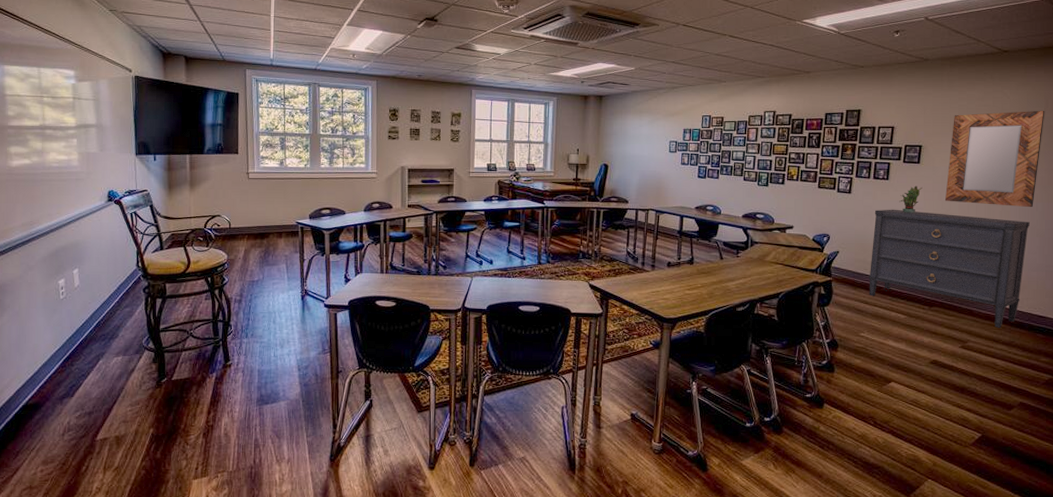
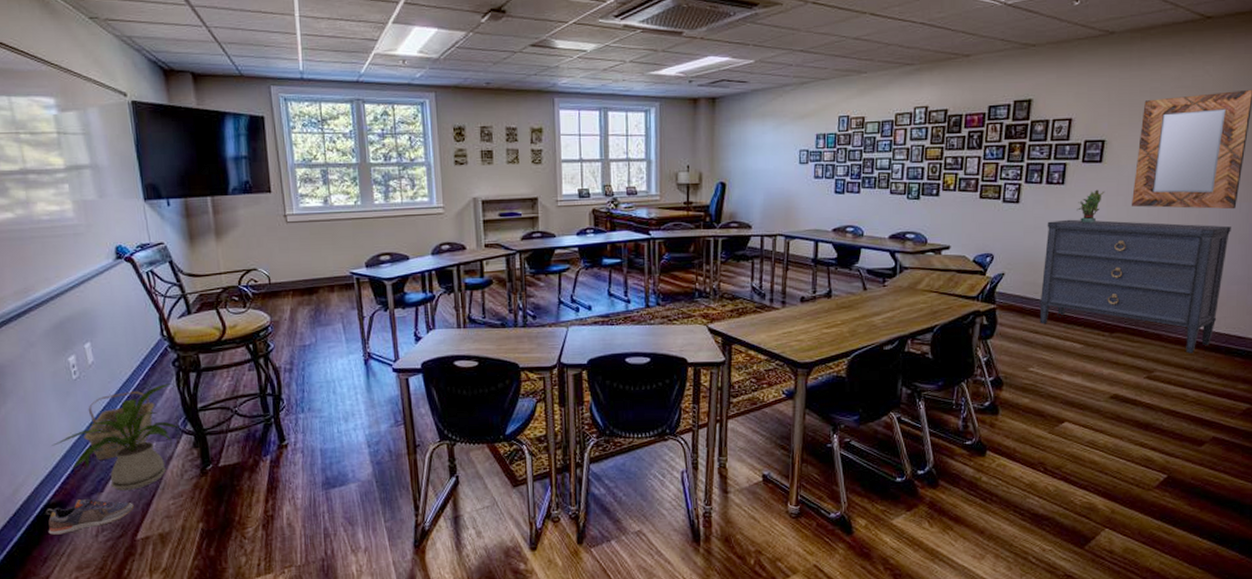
sneaker: none [22,401,98,432] -> present [45,498,135,535]
house plant: none [35,307,143,396] -> present [51,383,180,491]
basket: none [63,312,125,370] -> present [84,391,155,461]

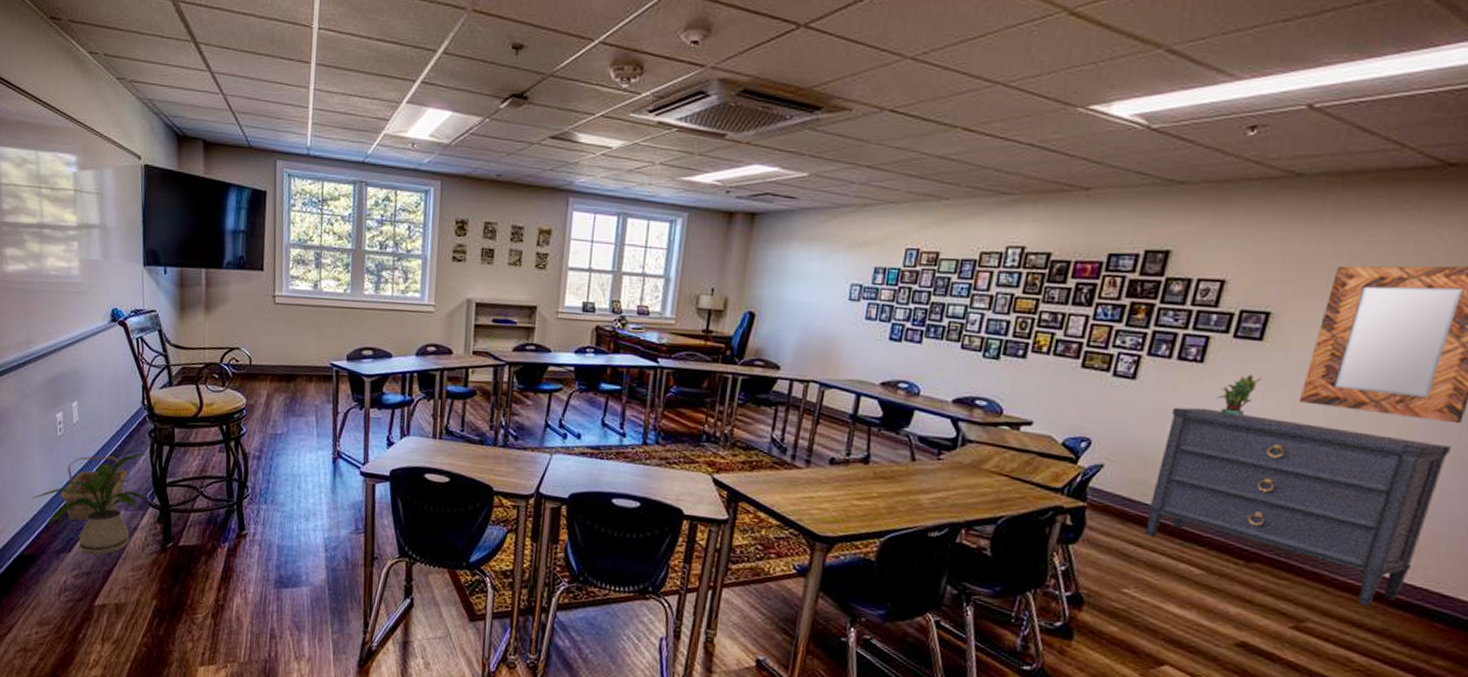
sneaker: present [45,498,135,535] -> none [17,555,97,588]

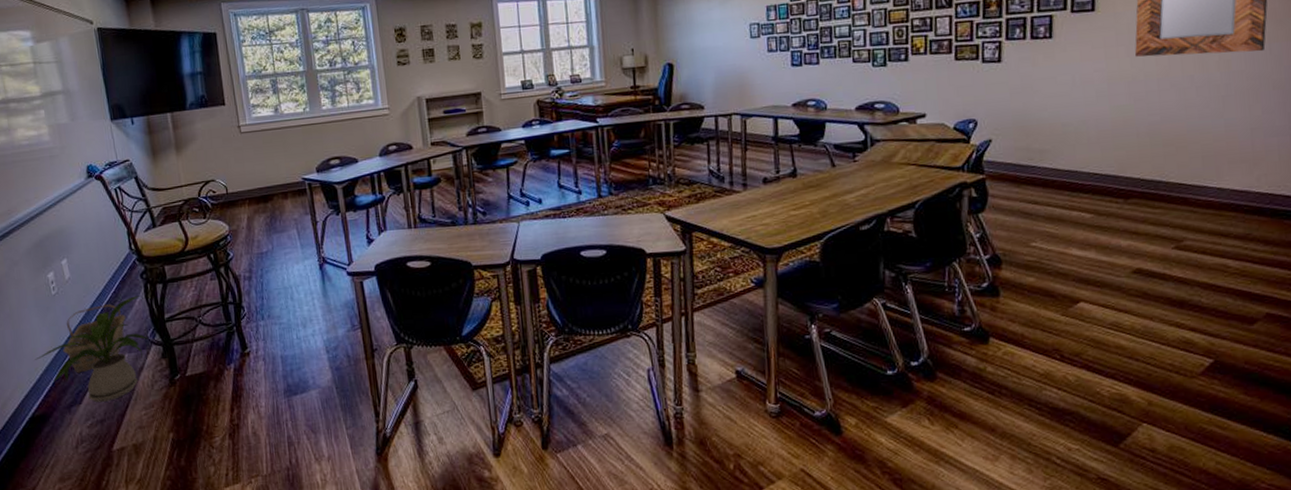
dresser: present [1145,407,1451,606] -> none [1036,70,1262,218]
potted plant: present [1217,374,1263,418] -> none [1070,41,1102,79]

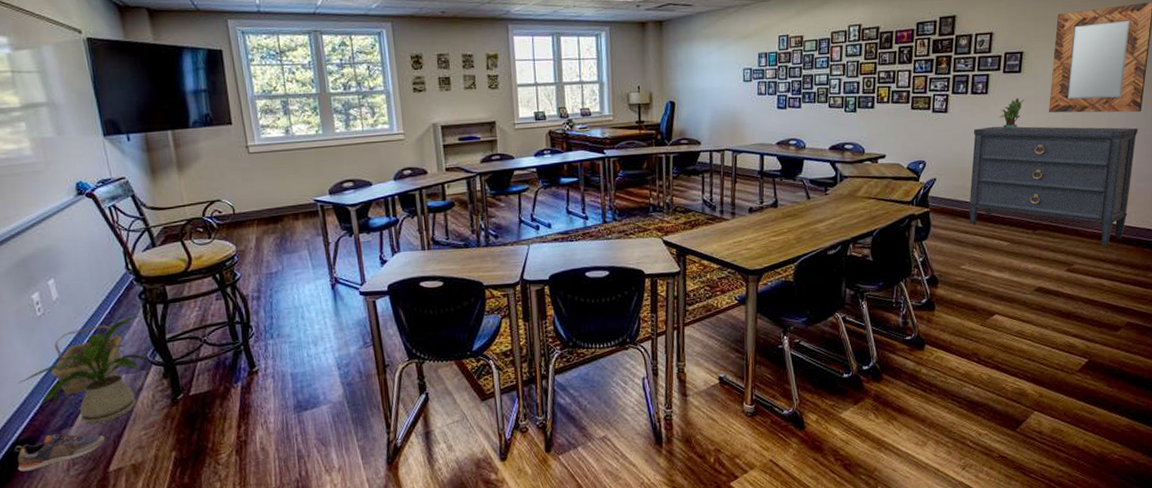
sneaker: none [30,410,111,447] -> present [14,433,106,472]
dresser: none [1036,70,1262,218] -> present [969,126,1138,246]
potted plant: none [1070,41,1102,79] -> present [999,98,1025,130]

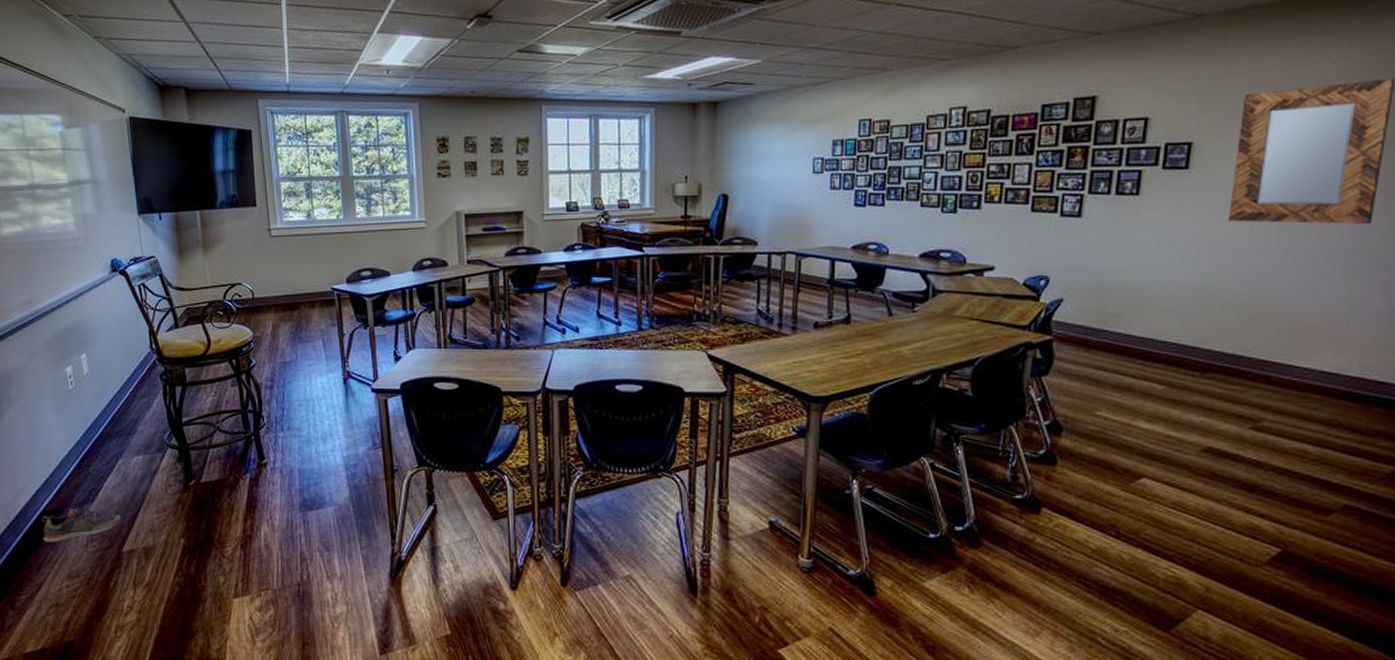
house plant: present [18,316,148,424] -> none [49,397,165,502]
basket: present [51,325,123,396] -> none [78,403,143,471]
dresser: present [969,126,1138,246] -> none [1108,236,1366,400]
potted plant: present [999,98,1025,130] -> none [1156,201,1193,242]

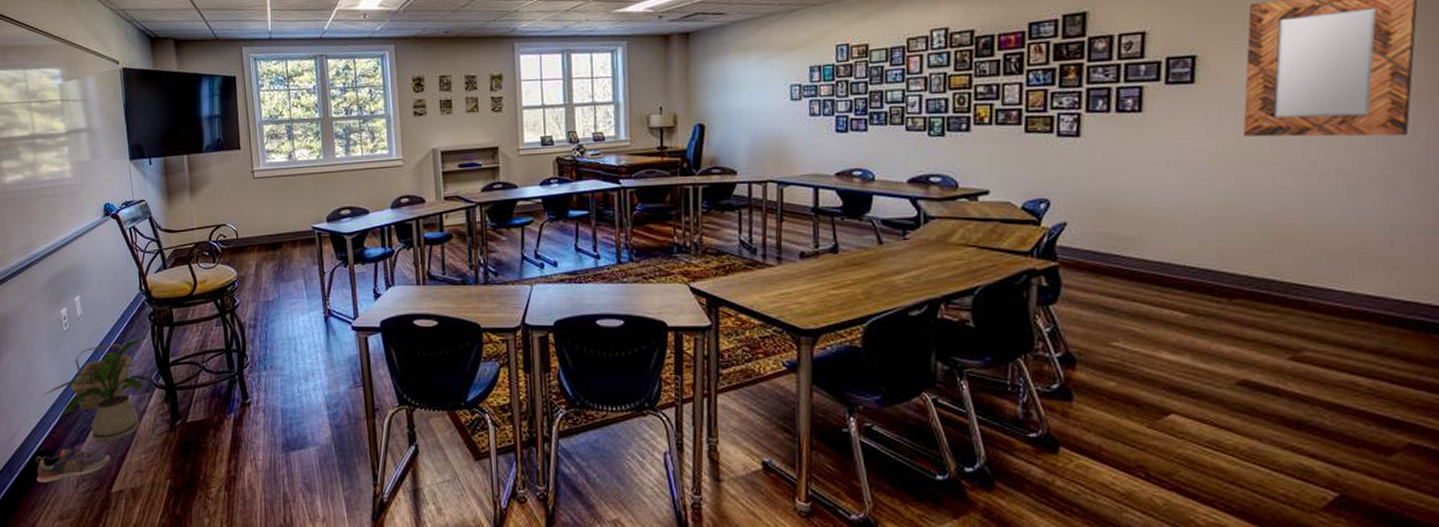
house plant: none [49,397,165,502] -> present [43,337,153,442]
basket: none [78,403,143,471] -> present [70,344,132,411]

